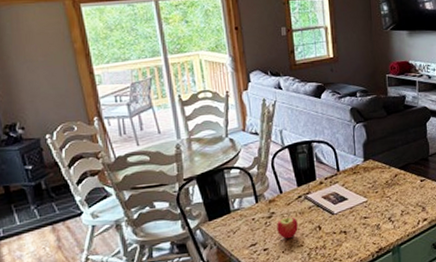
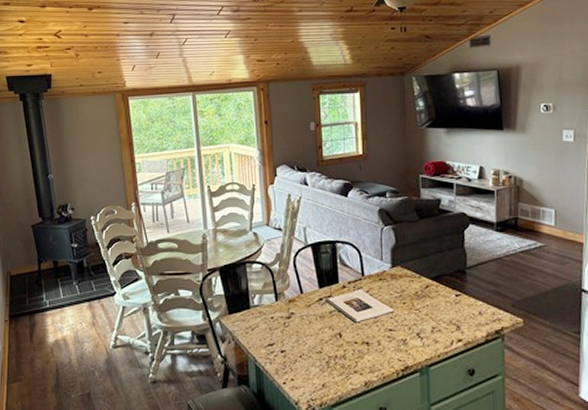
apple: present [277,213,298,239] -> none [296,315,317,343]

